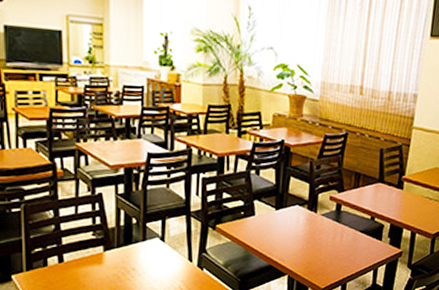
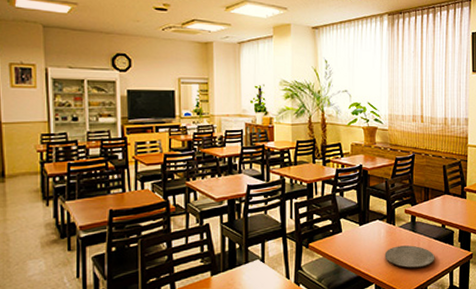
plate: none [301,236,359,262] -> present [384,245,435,268]

